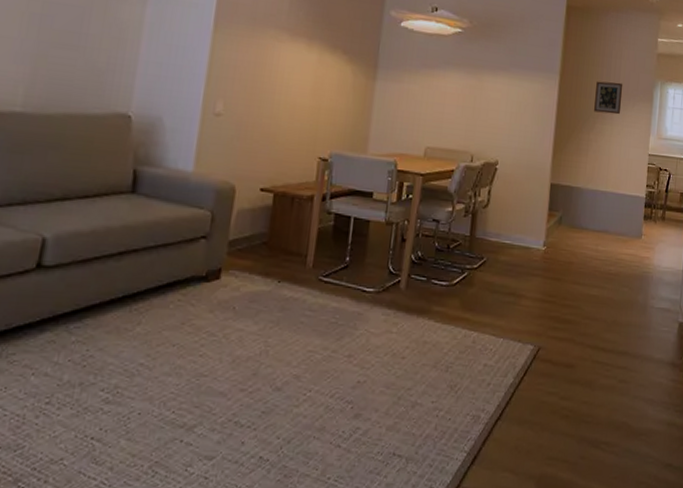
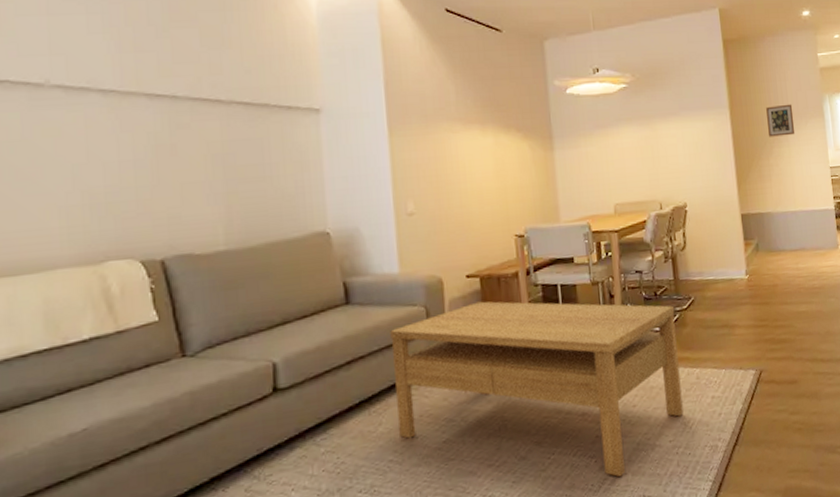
coffee table: none [156,217,465,429] -> present [390,301,684,477]

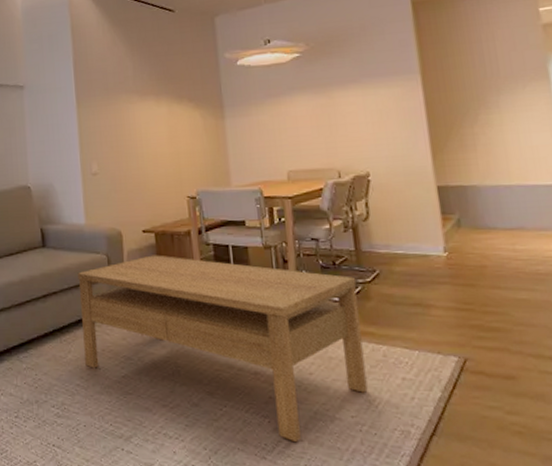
picture frame: present [766,104,795,137] -> none [468,66,509,103]

